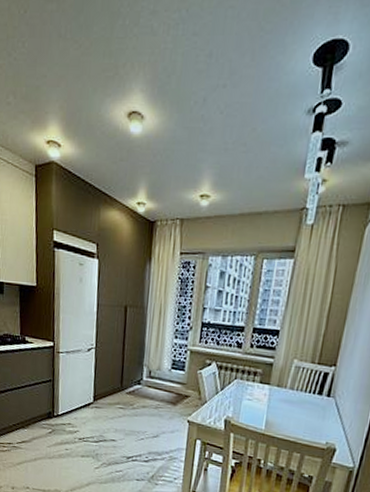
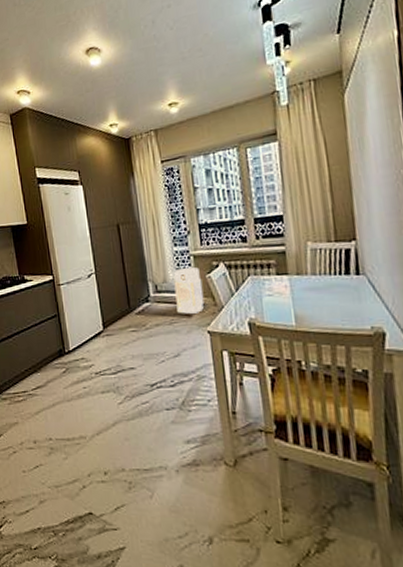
air purifier: none [164,359,193,403] -> present [173,267,205,314]

